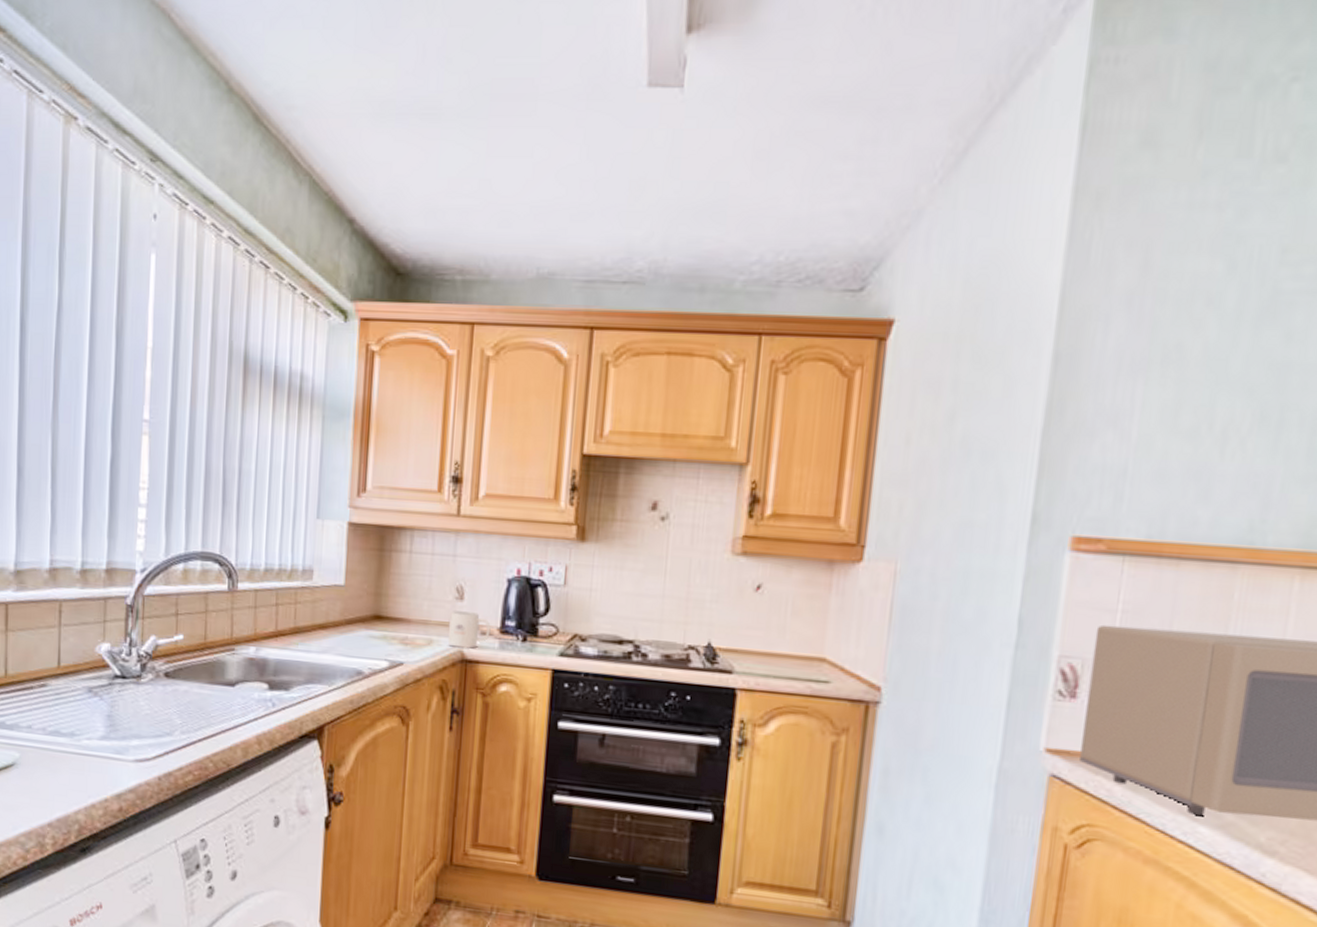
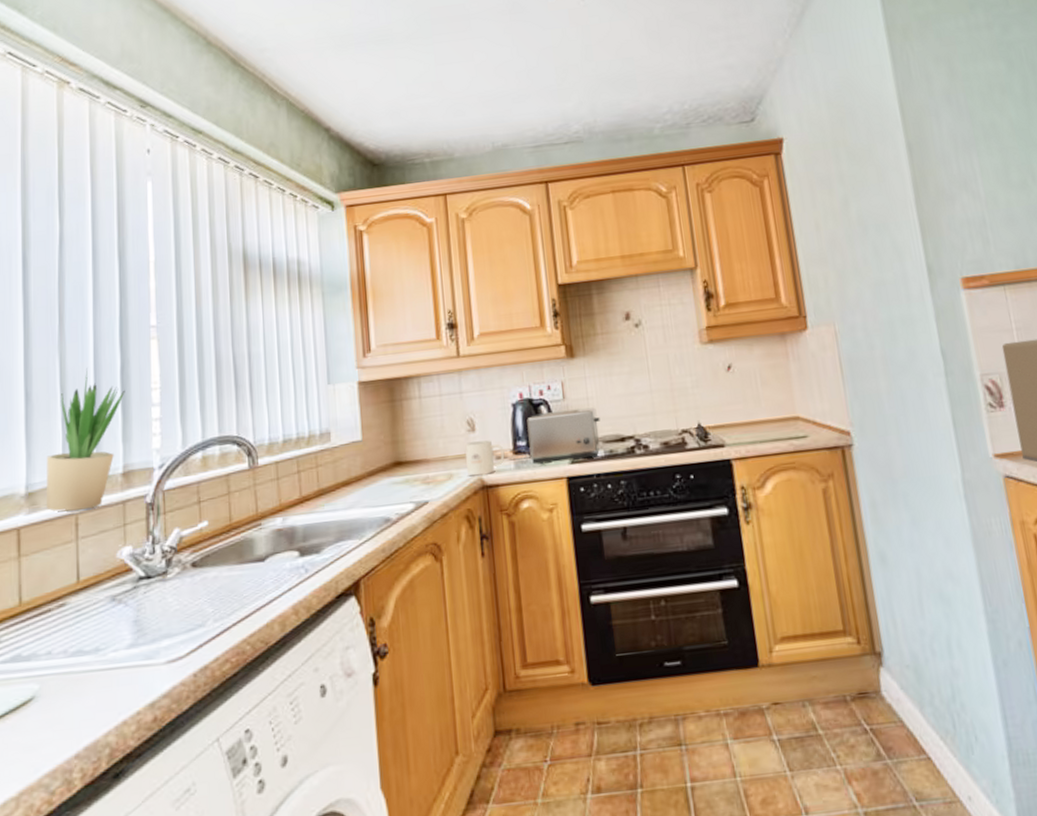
potted plant: none [33,453,114,599] -> present [46,368,125,512]
toaster: none [517,595,600,655] -> present [527,407,600,465]

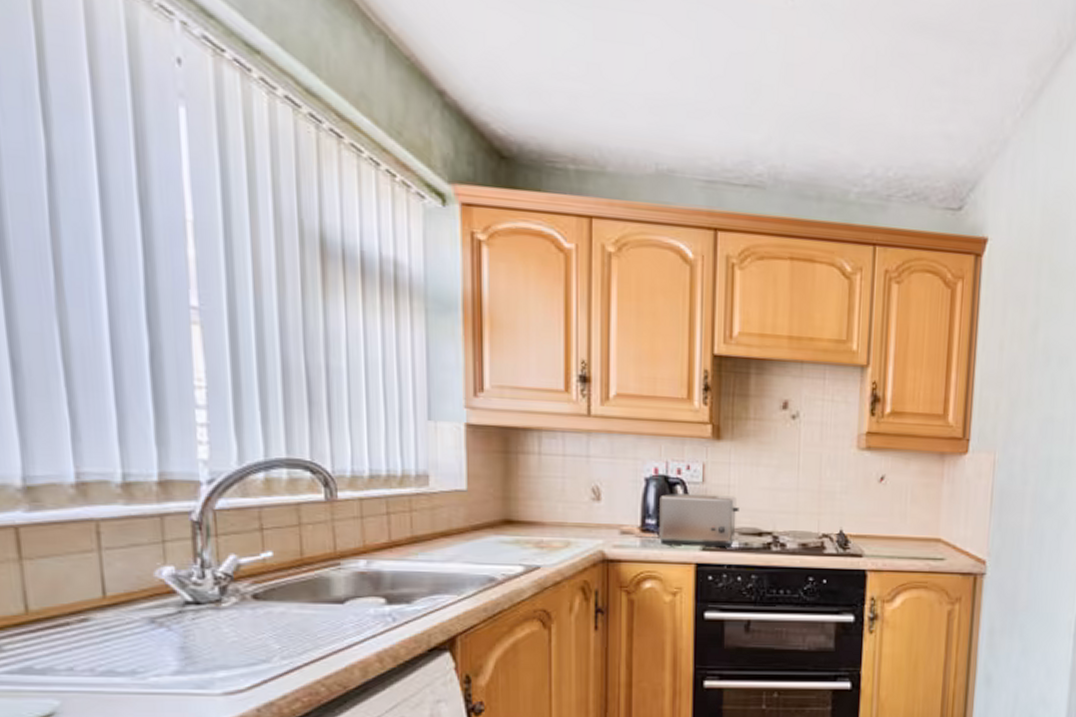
potted plant: present [46,368,125,512] -> none [49,345,158,517]
mug: present [464,440,505,477] -> none [586,511,631,548]

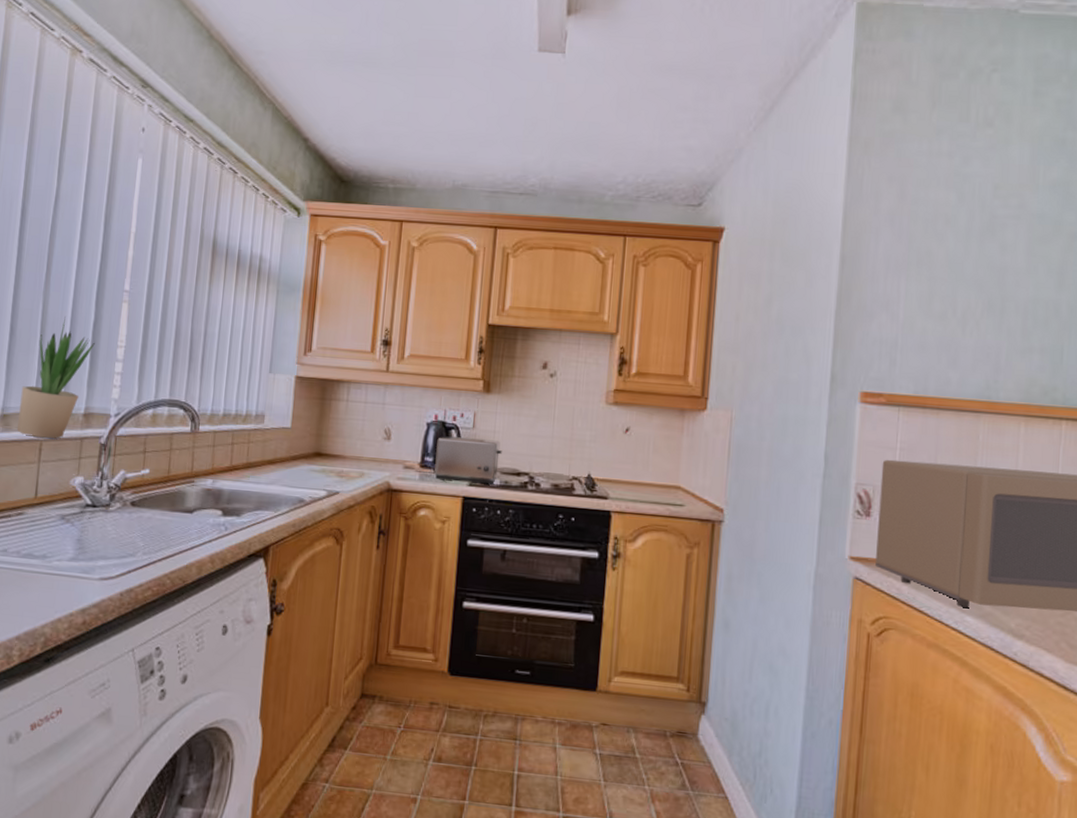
potted plant: none [49,345,158,517] -> present [17,317,95,439]

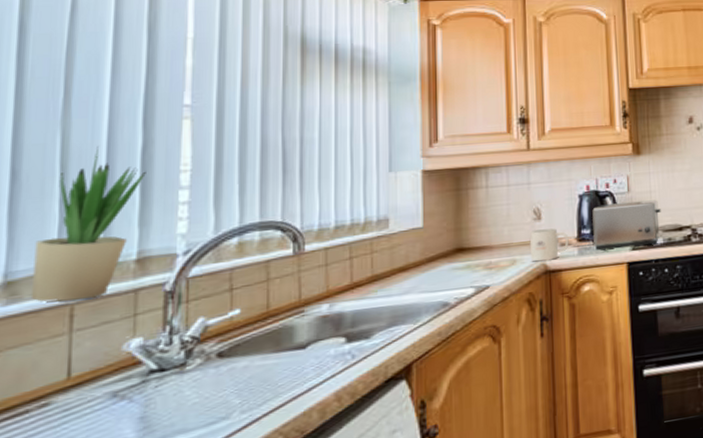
mug: none [376,449,413,480] -> present [529,228,569,262]

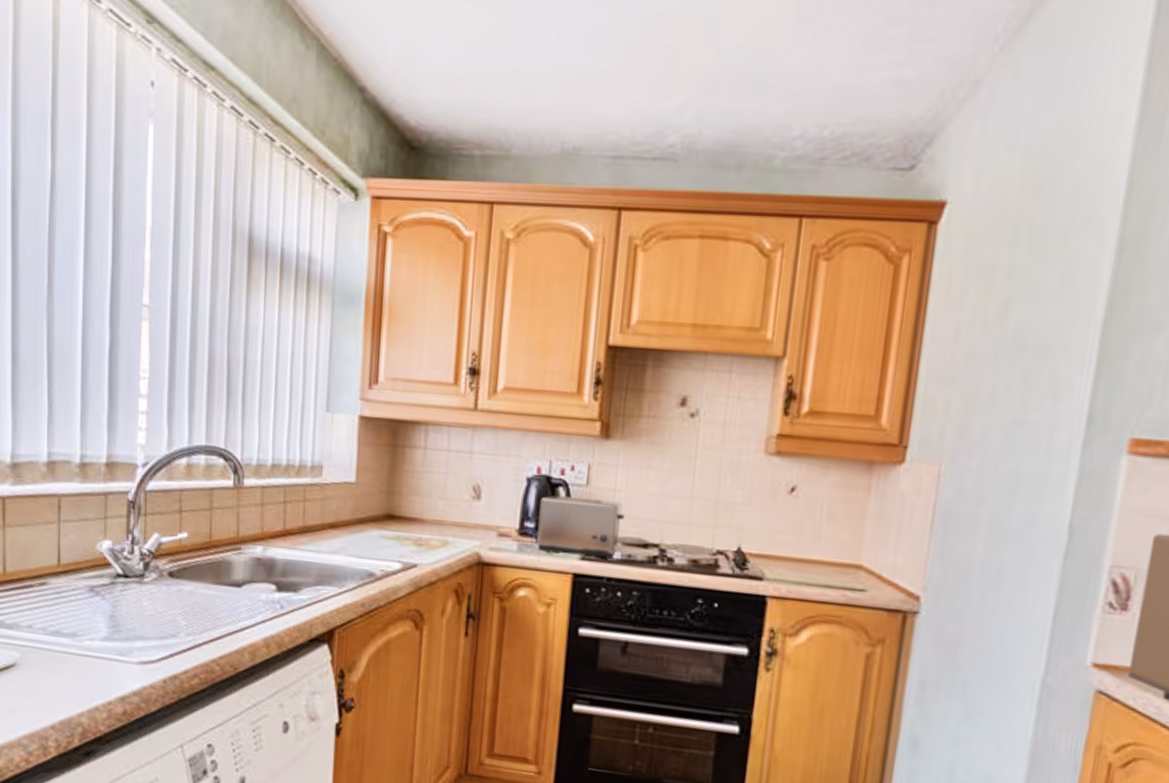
potted plant: present [32,146,146,302] -> none [31,340,113,494]
mug: present [529,228,569,262] -> none [463,510,509,551]

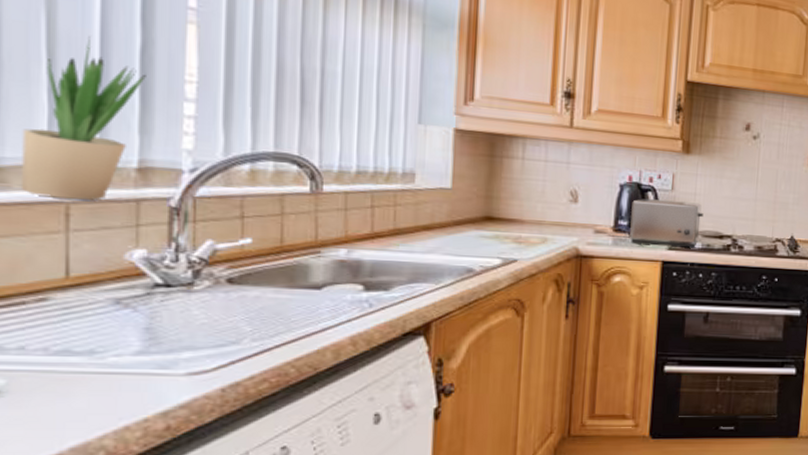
potted plant: none [31,340,113,494] -> present [22,36,146,200]

